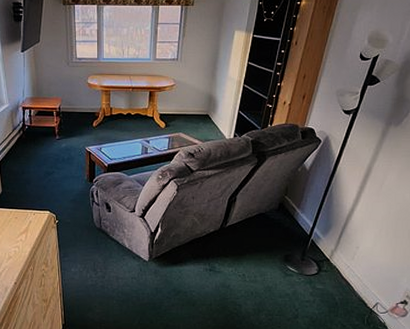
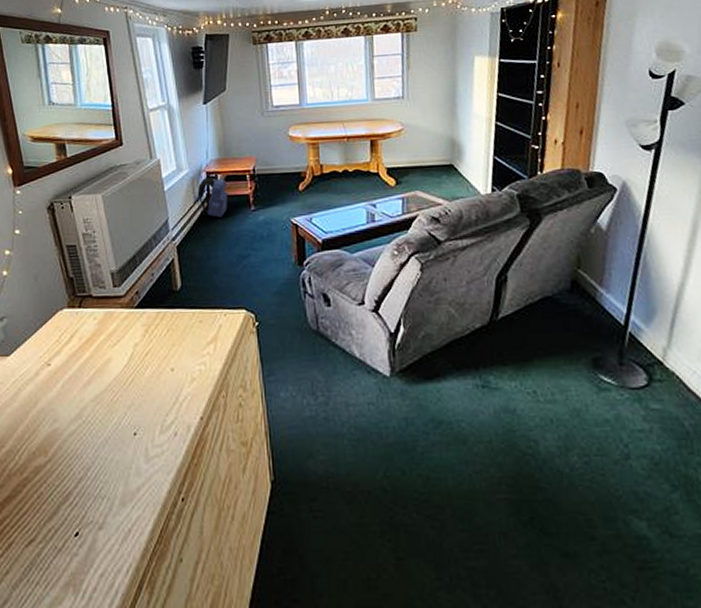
backpack: none [15,110,39,143] -> present [197,175,229,218]

